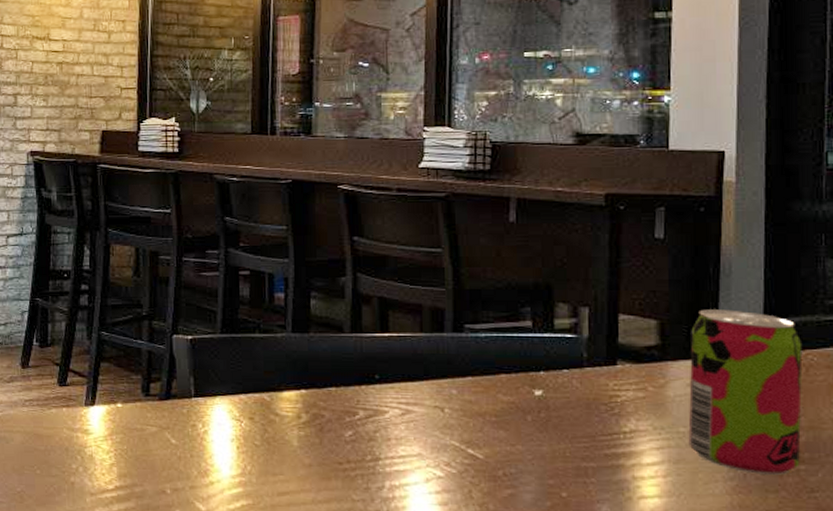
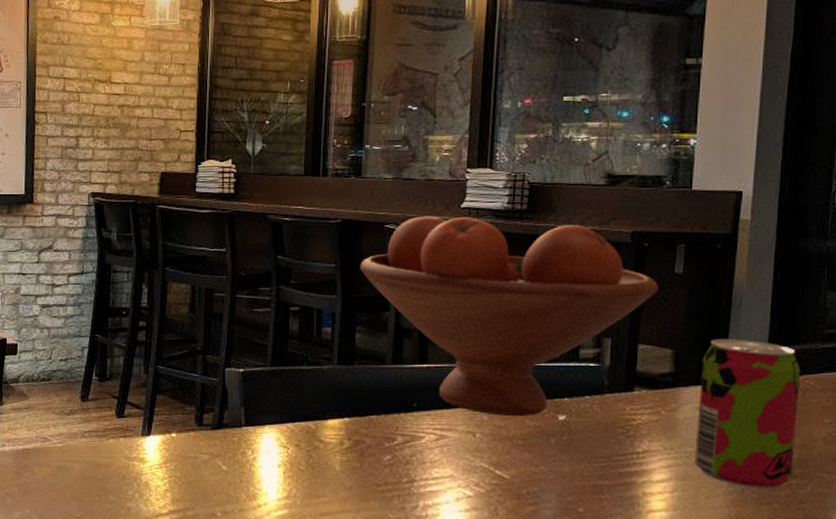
fruit bowl: none [313,176,637,391] -> present [360,216,658,417]

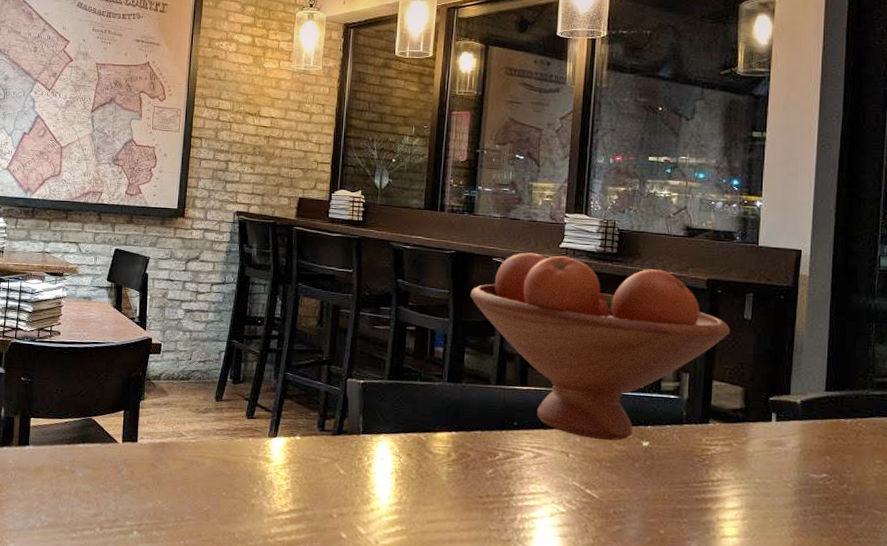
beverage can: present [694,339,801,489] -> none [762,380,855,522]

